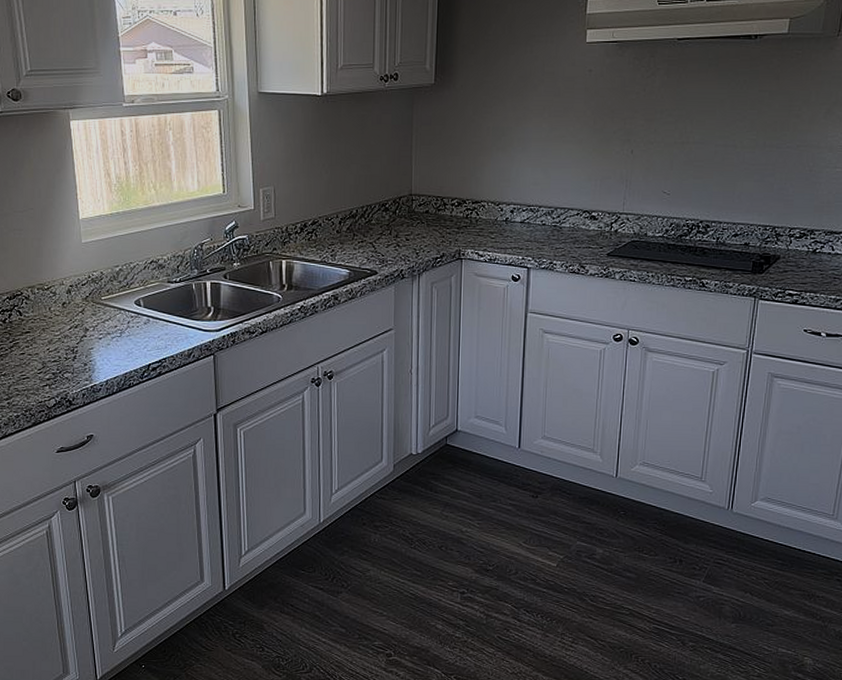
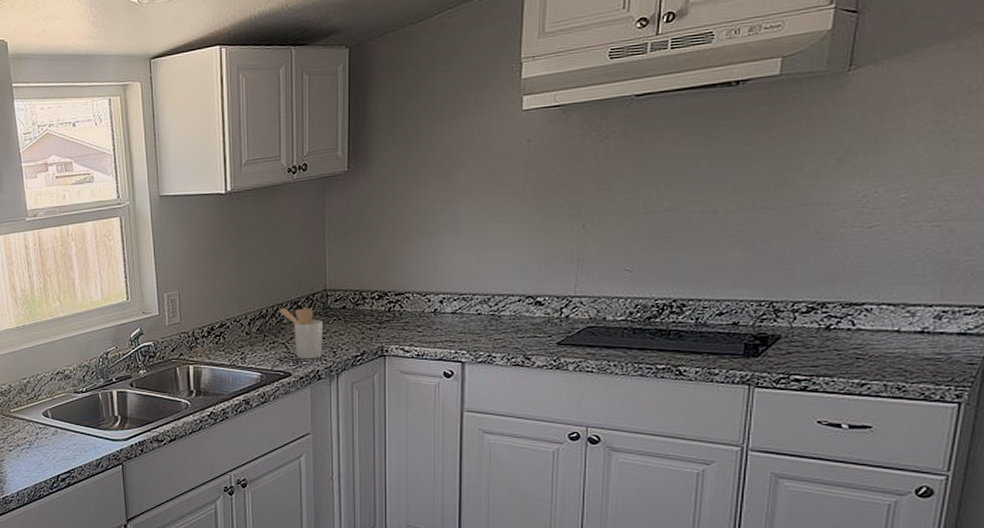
utensil holder: none [368,209,407,259] -> present [279,307,323,360]

